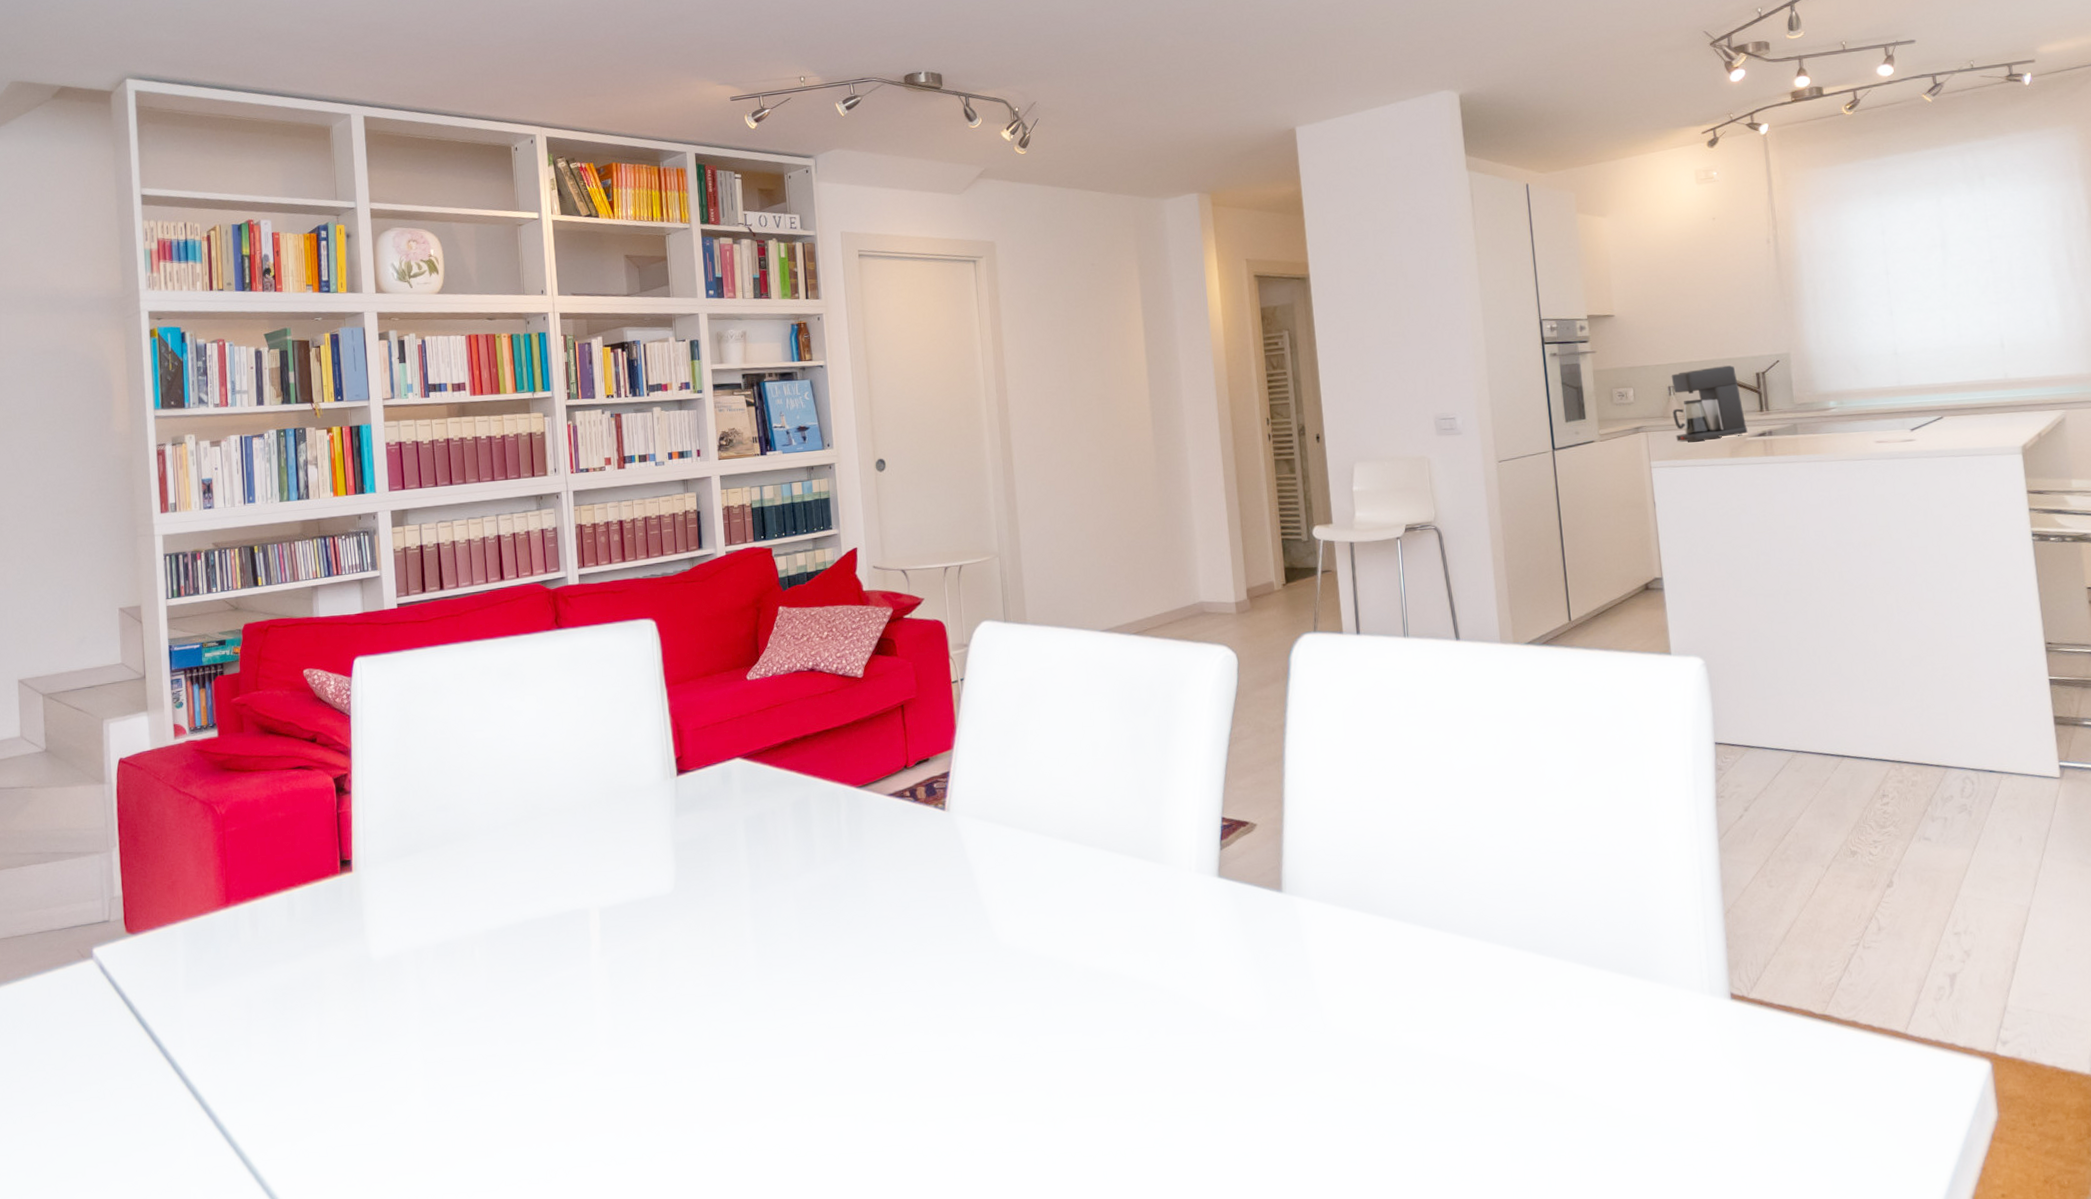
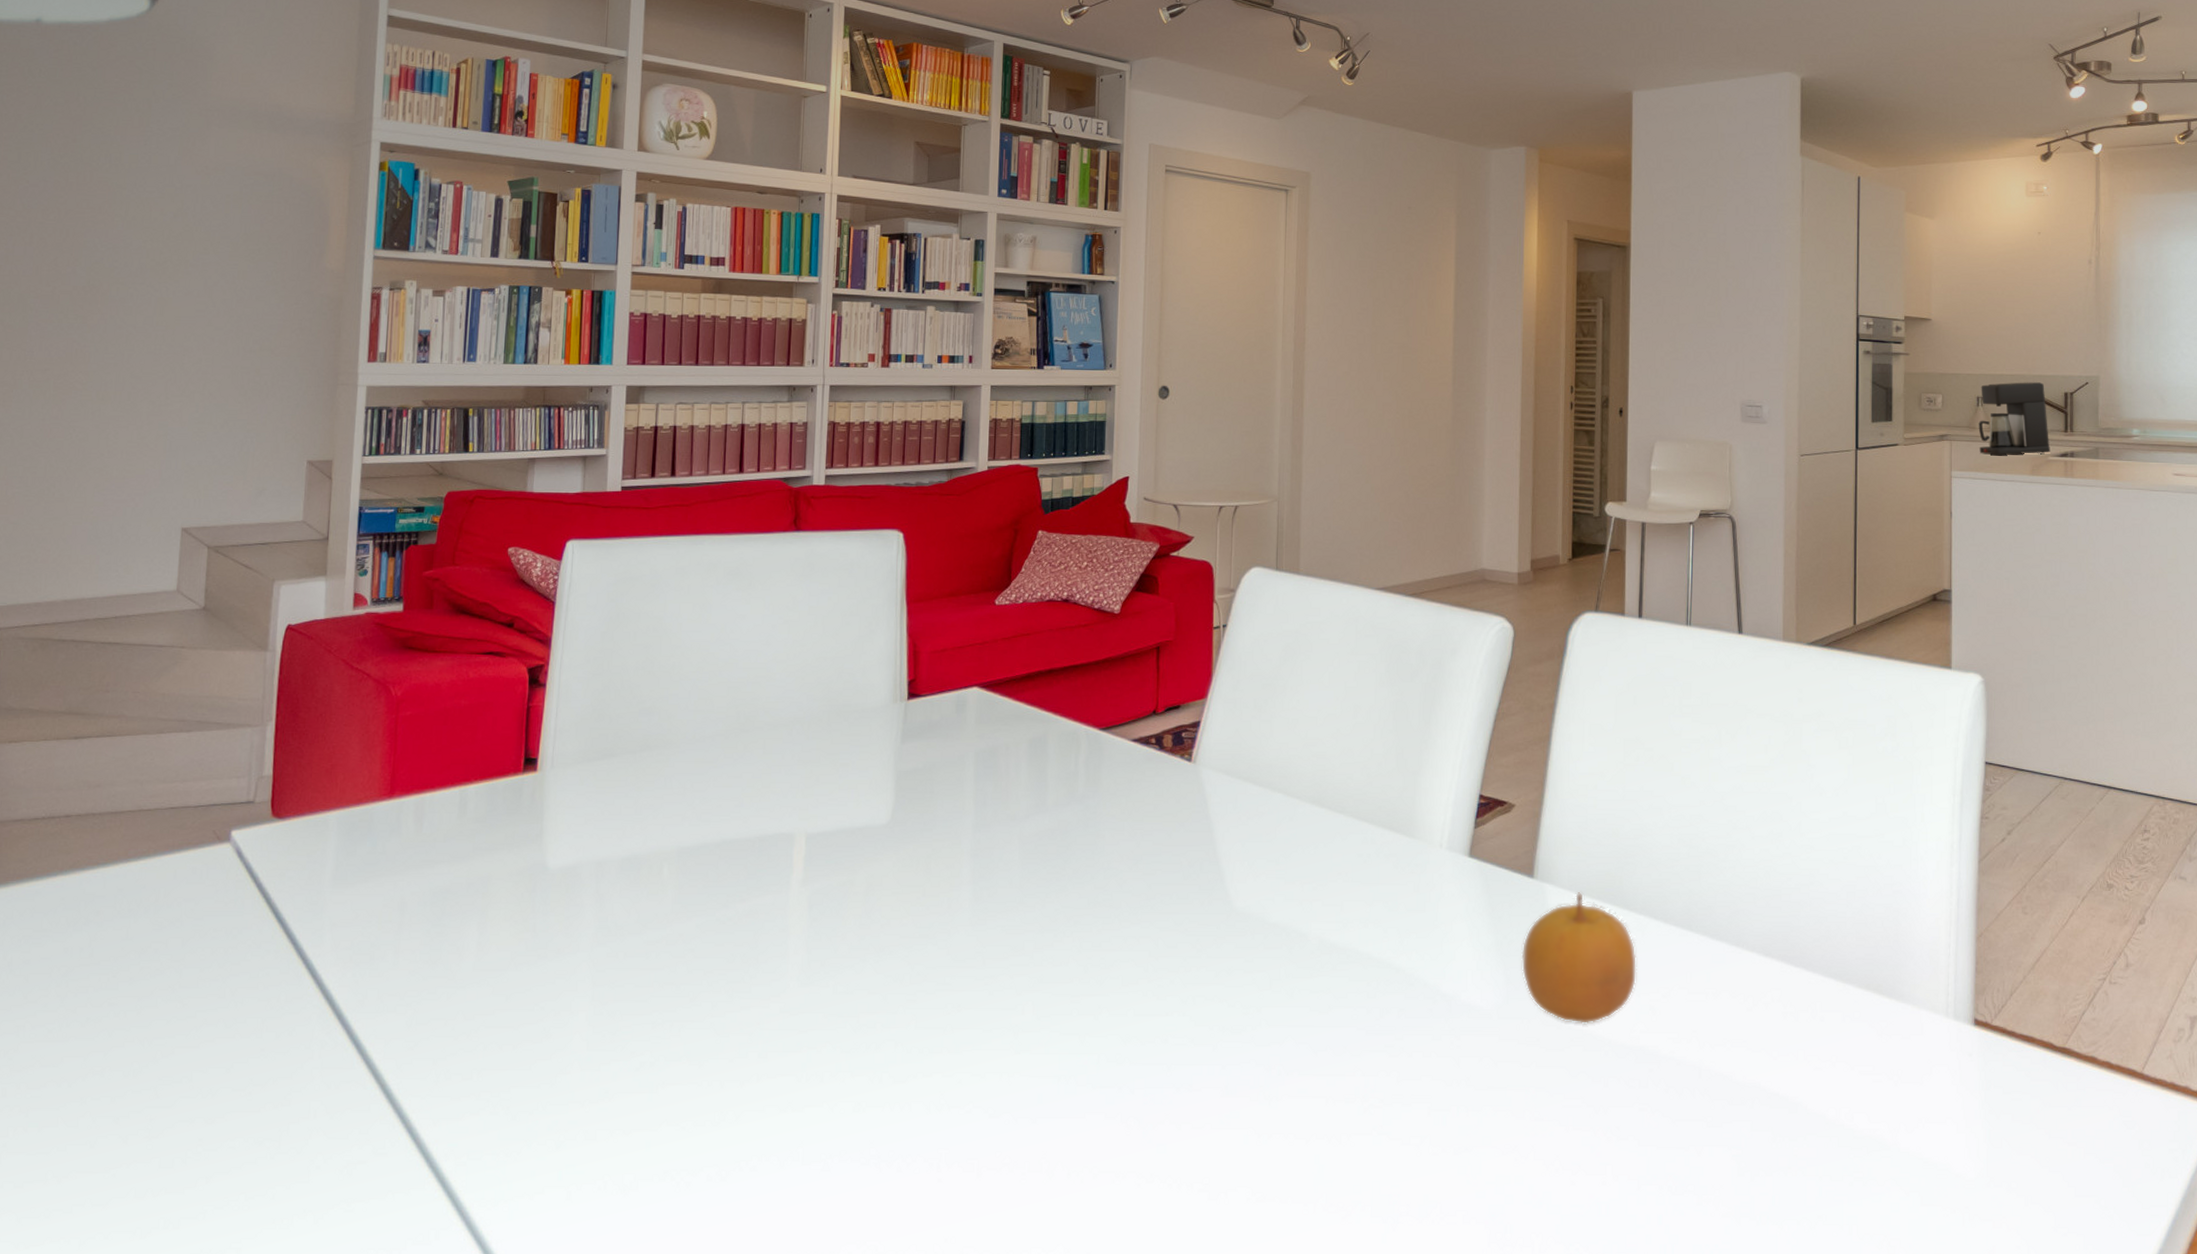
fruit: none [1278,902,1393,1028] -> present [1521,892,1637,1024]

